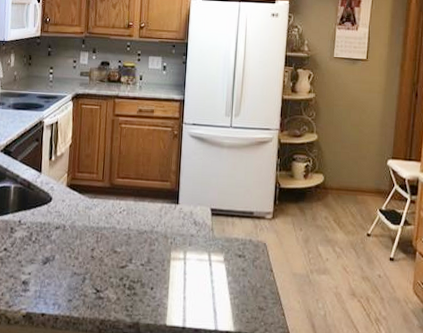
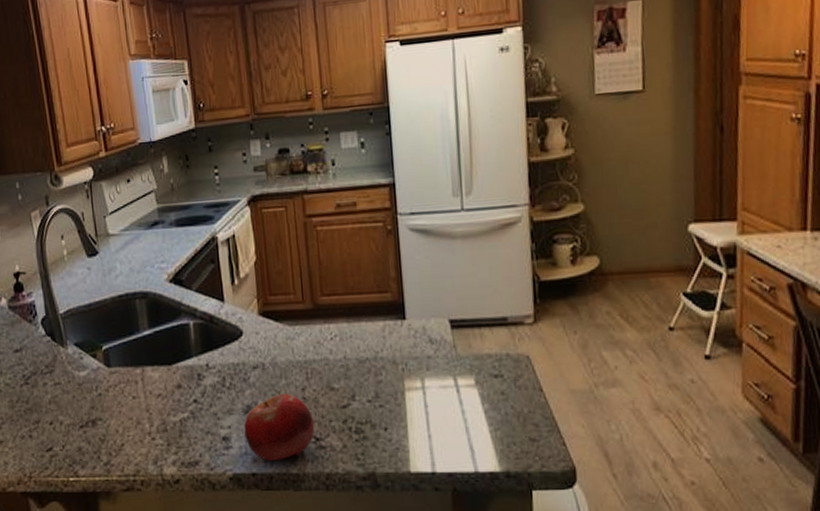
fruit: none [41,251,98,306] -> present [244,393,315,462]

